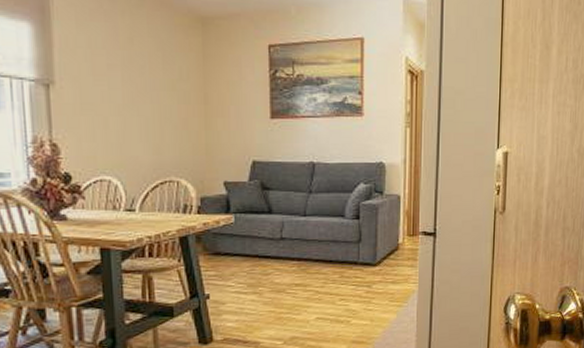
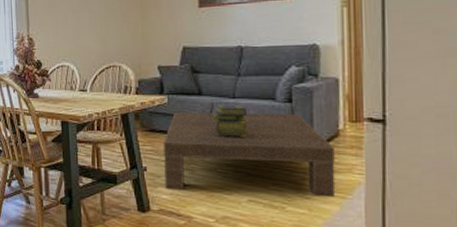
coffee table: none [229,230,394,316] -> present [163,113,336,198]
stack of books: none [284,222,318,256] -> present [214,104,248,137]

